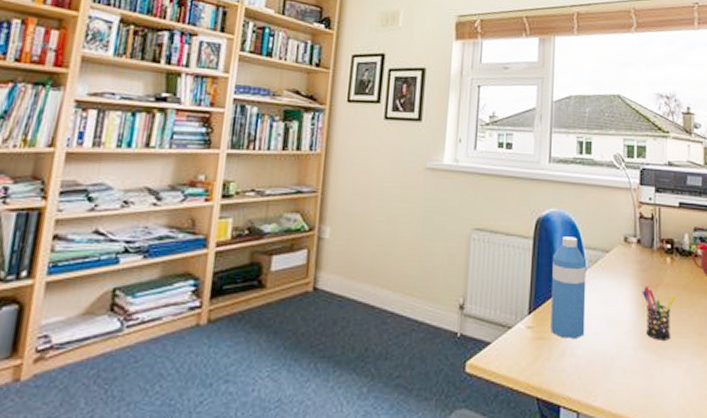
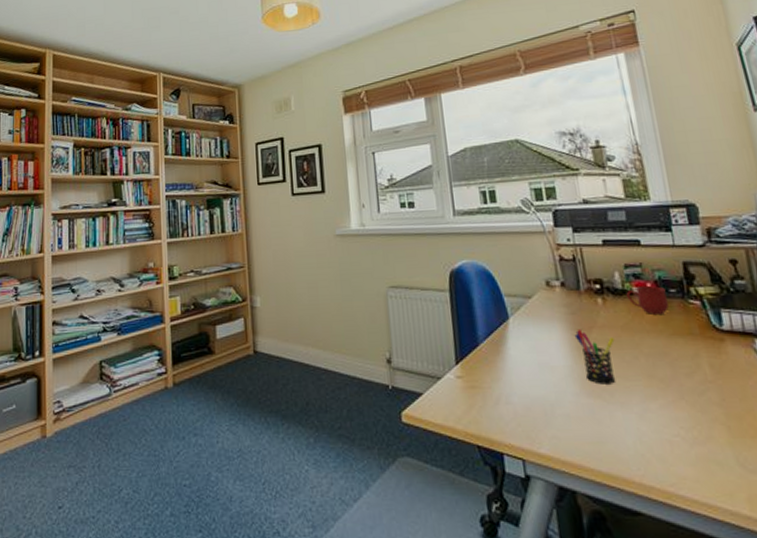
water bottle: present [550,236,587,338] -> none [472,286,518,386]

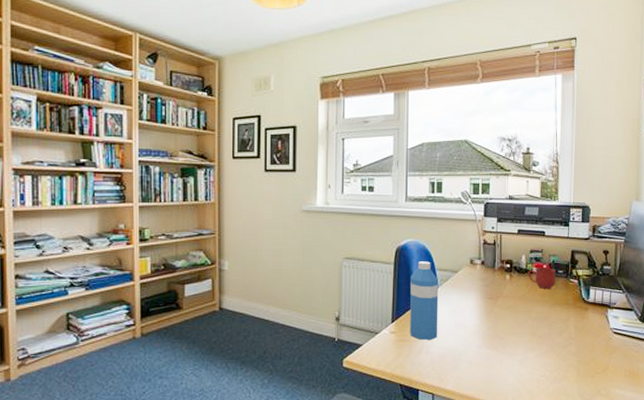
water bottle: none [472,286,518,386] -> present [410,261,439,340]
pen holder: present [574,328,616,384] -> none [485,297,513,340]

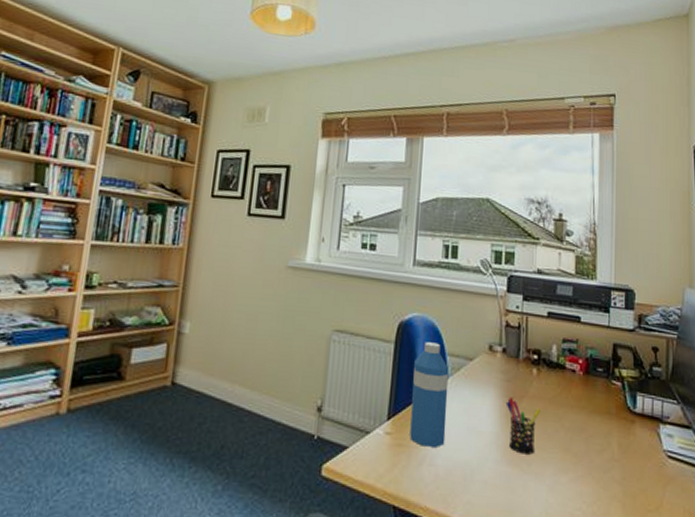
pen holder: none [485,297,513,340] -> present [506,396,541,455]
mug: present [527,267,556,289] -> none [559,361,594,391]

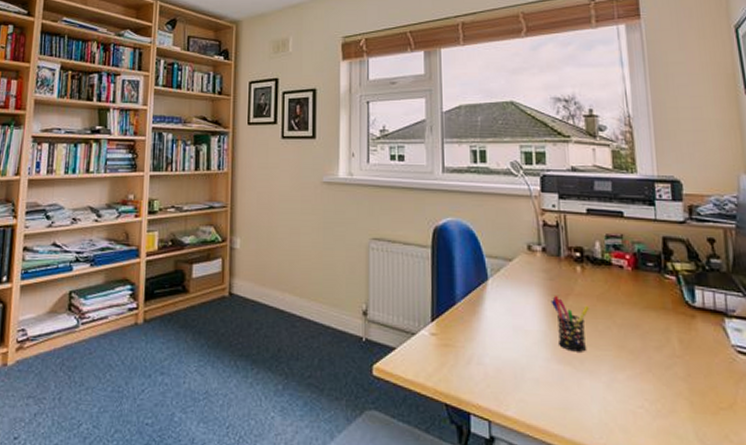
water bottle: present [410,342,449,447] -> none [453,245,492,347]

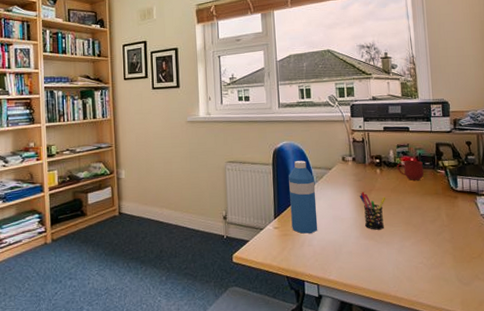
water bottle: none [453,245,492,347] -> present [289,160,318,234]
mug: none [605,257,645,287] -> present [396,160,424,180]

